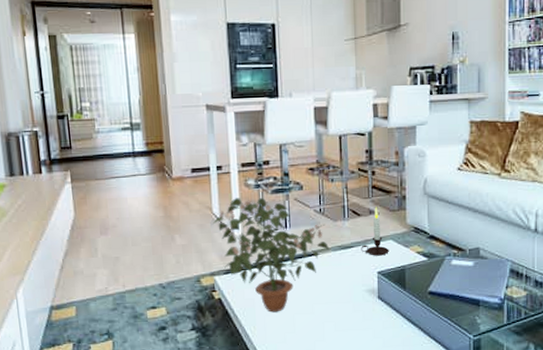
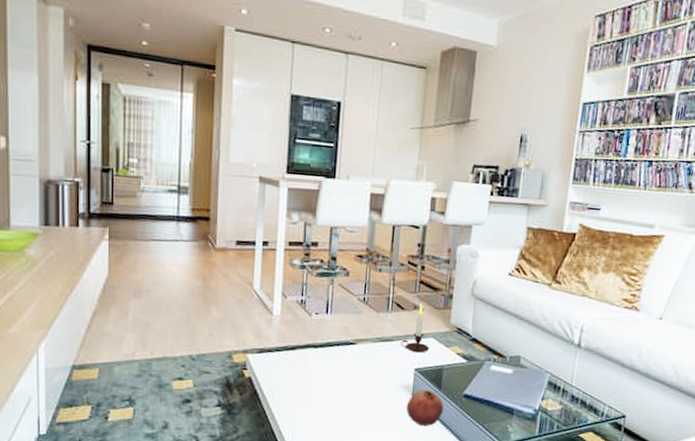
potted plant: present [213,198,329,313] -> none [252,276,368,398]
fruit: none [374,291,411,328] -> present [406,389,444,427]

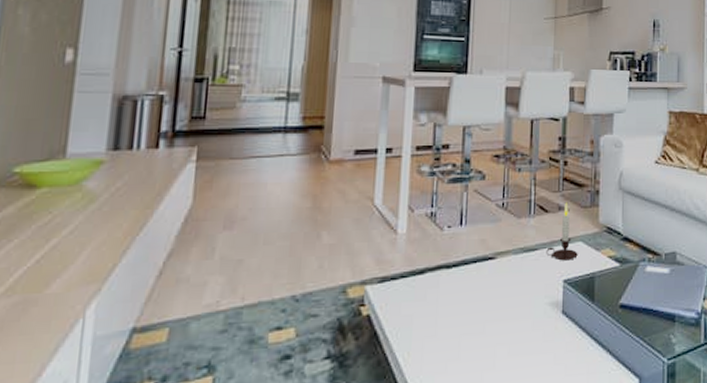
fruit: present [406,389,444,427] -> none [556,303,599,350]

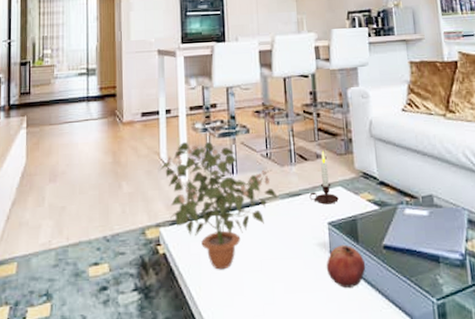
potted plant: none [372,187,509,333] -> present [160,142,277,270]
fruit: none [556,303,599,350] -> present [326,244,366,289]

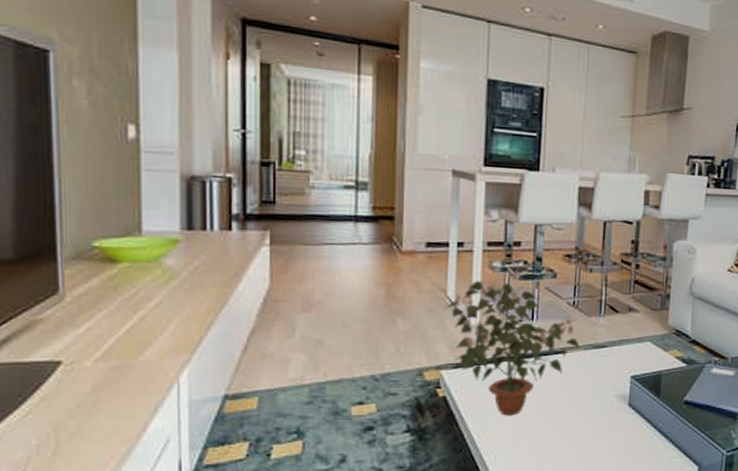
candle: present [309,150,339,205] -> none [615,304,646,359]
fruit: present [326,244,366,289] -> none [622,398,664,439]

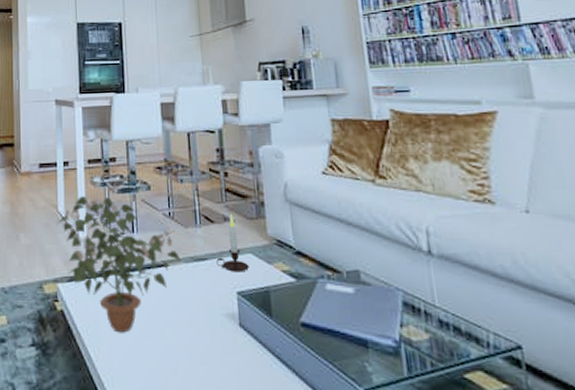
candle: none [615,304,646,359] -> present [216,213,249,272]

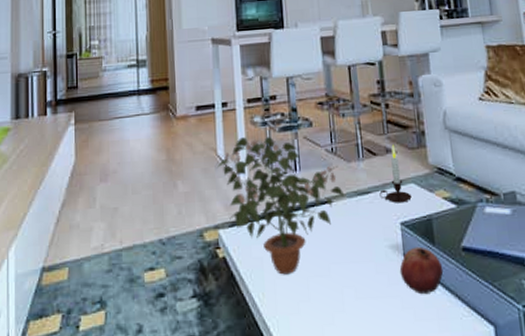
fruit: none [235,317,281,367] -> present [399,246,444,295]

